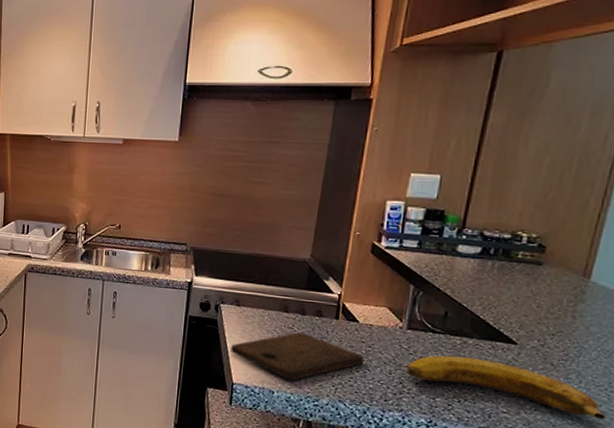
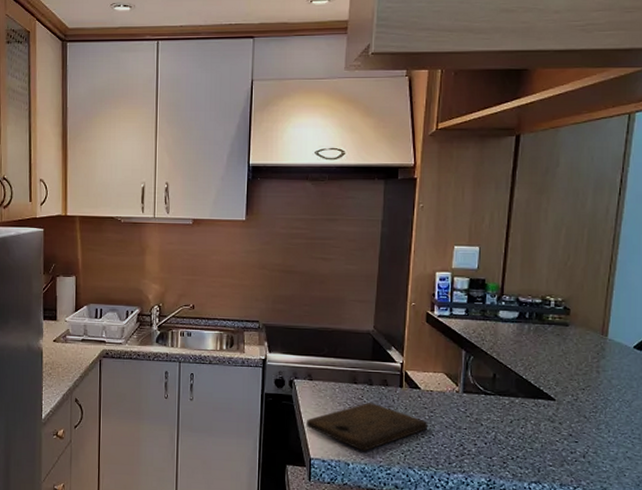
banana: present [406,355,607,420] -> none [465,415,633,465]

